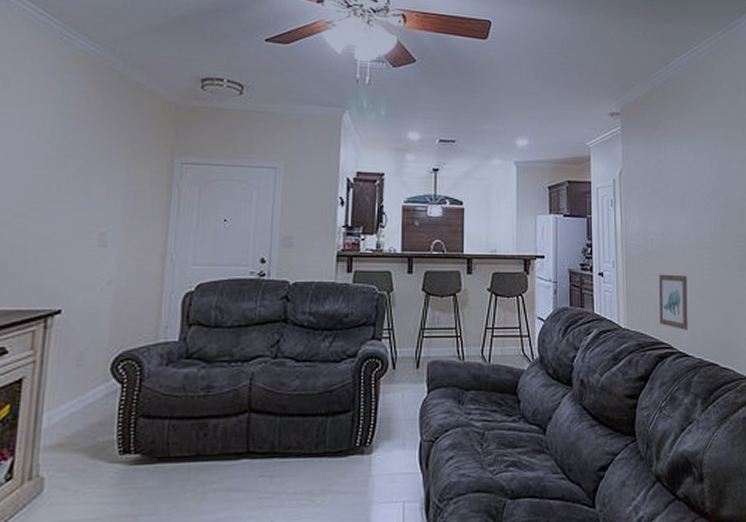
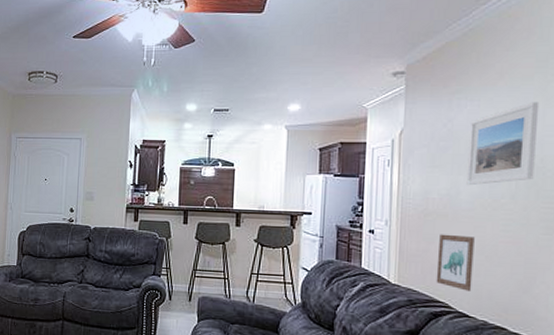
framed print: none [675,148,727,226] -> present [466,101,540,186]

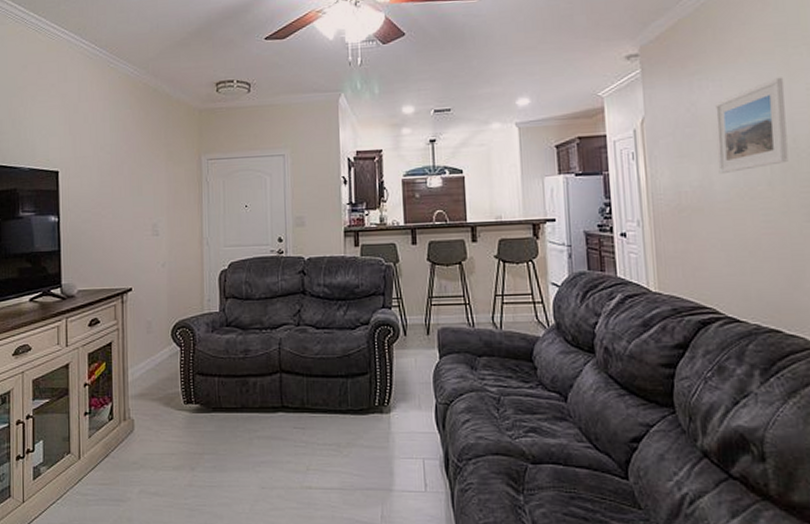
wall art: present [436,234,475,291] -> none [697,230,739,293]

